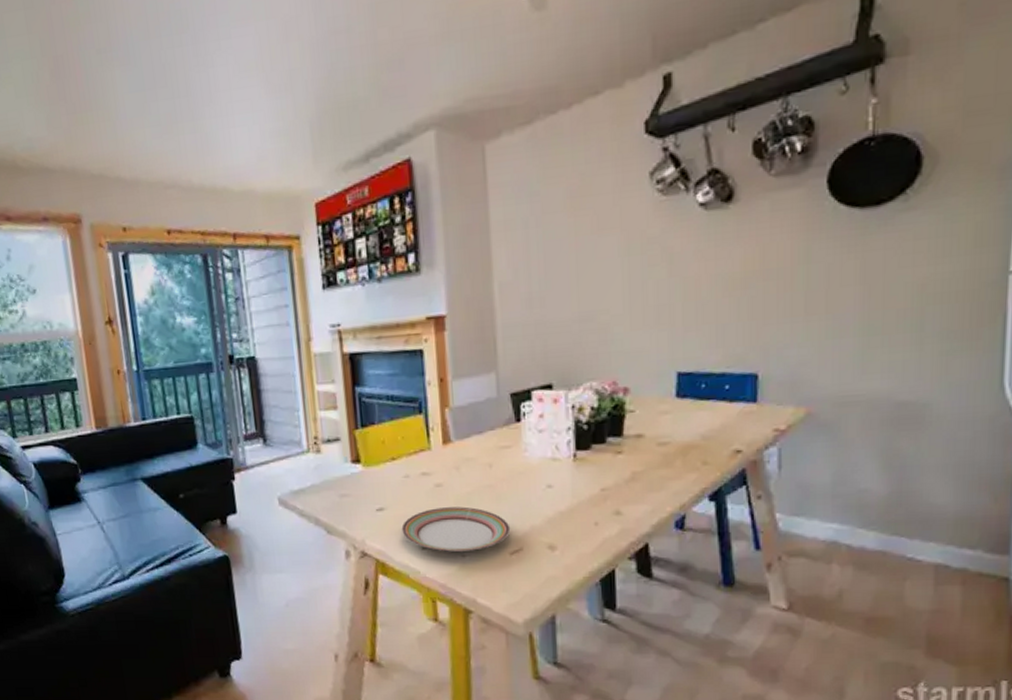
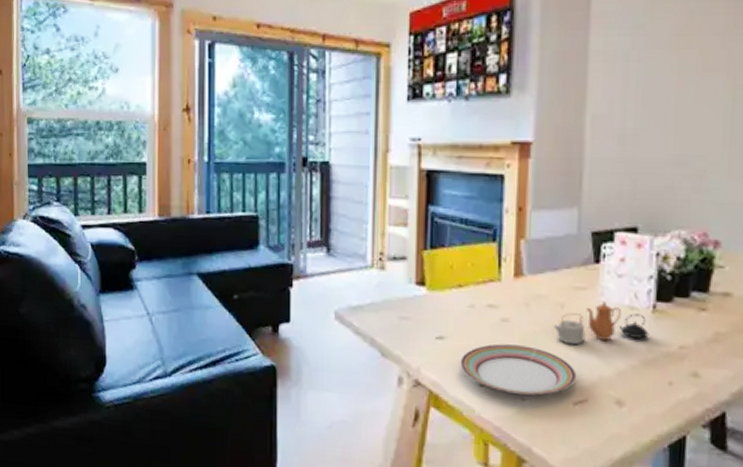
teapot: none [484,455,573,500] -> present [554,300,649,345]

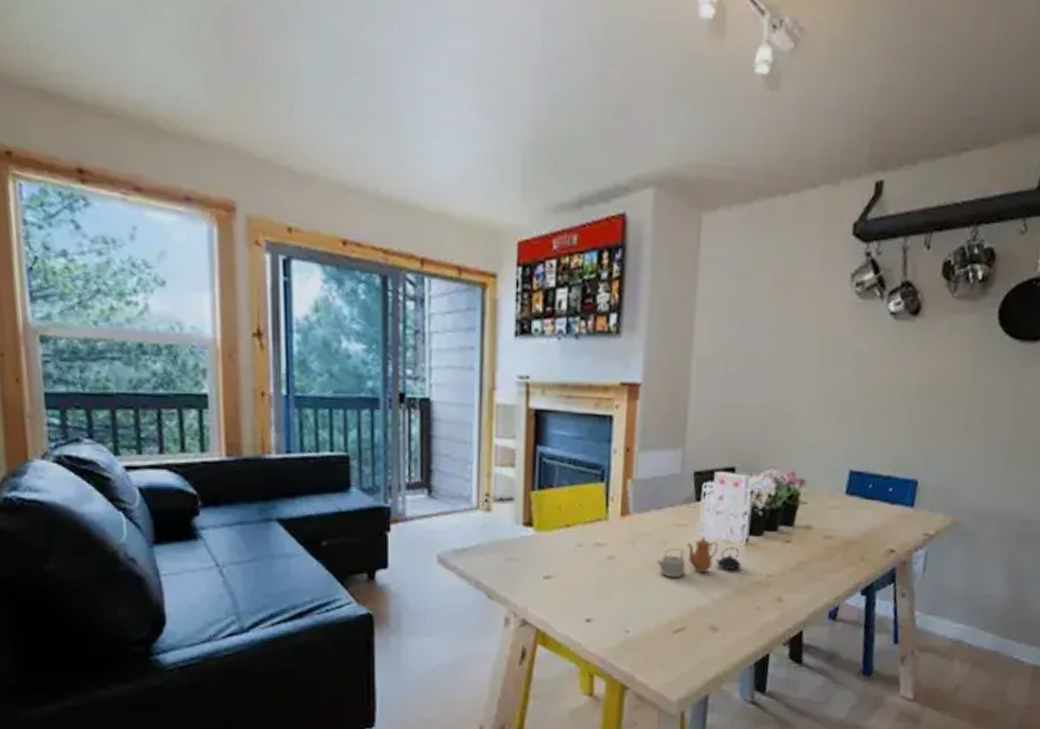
plate: present [460,344,577,396] -> none [567,580,677,628]

